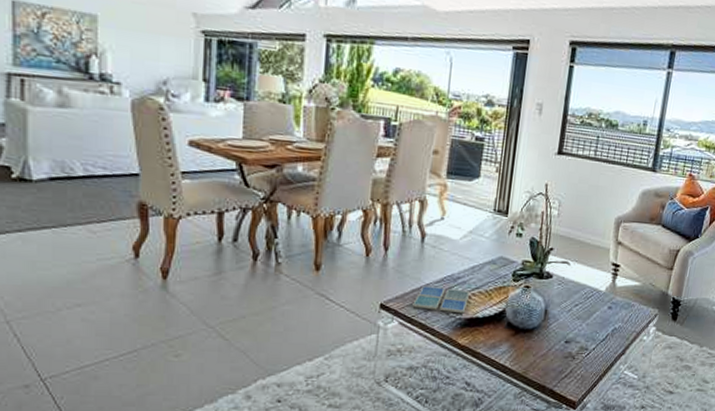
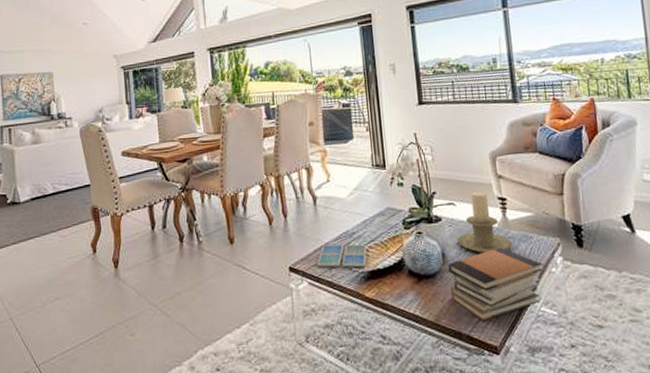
book stack: none [543,311,636,377] -> present [448,247,542,321]
candle holder: none [562,255,615,315] -> present [457,192,513,253]

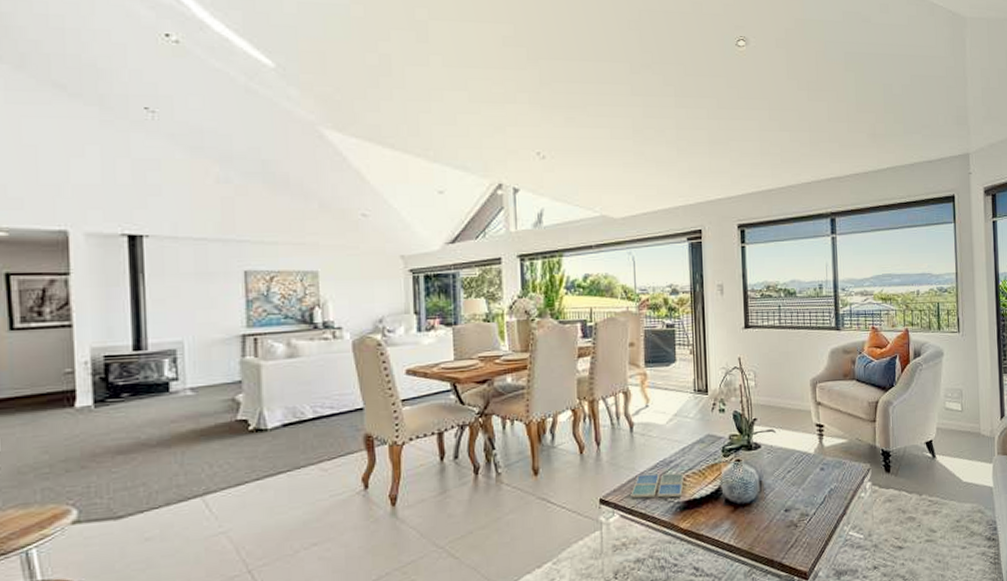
book stack: present [448,247,542,321] -> none [764,473,852,547]
candle holder: present [457,192,513,253] -> none [775,419,827,480]

